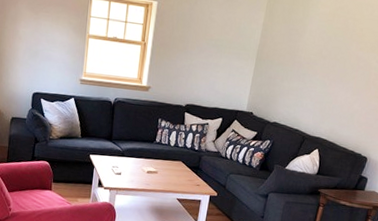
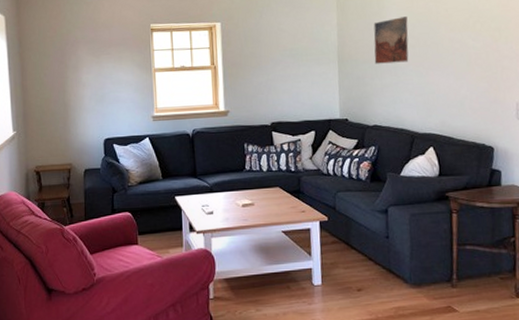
wall art: none [287,28,326,71] -> present [373,16,409,64]

